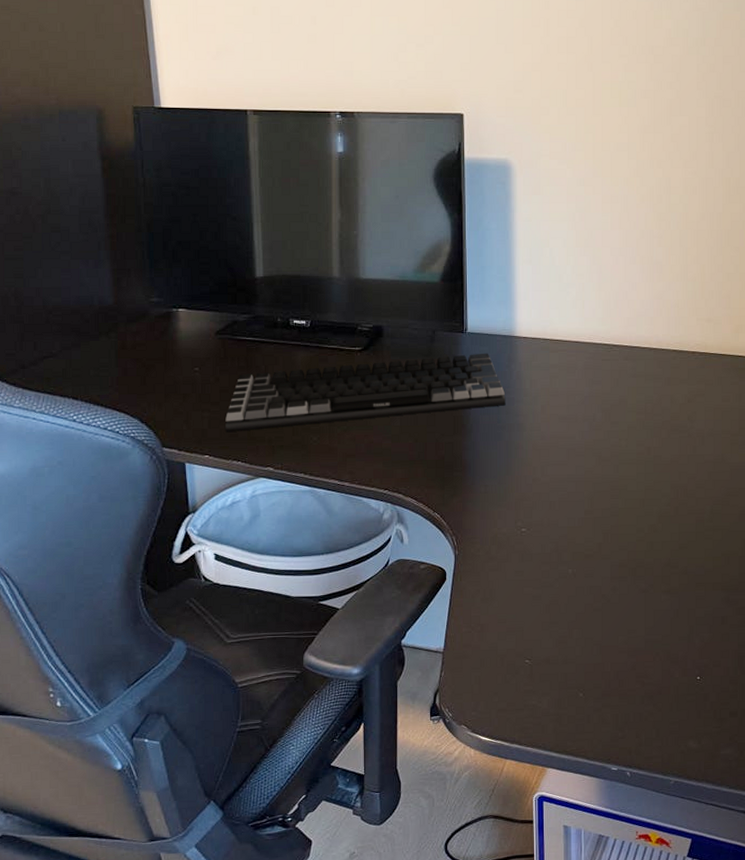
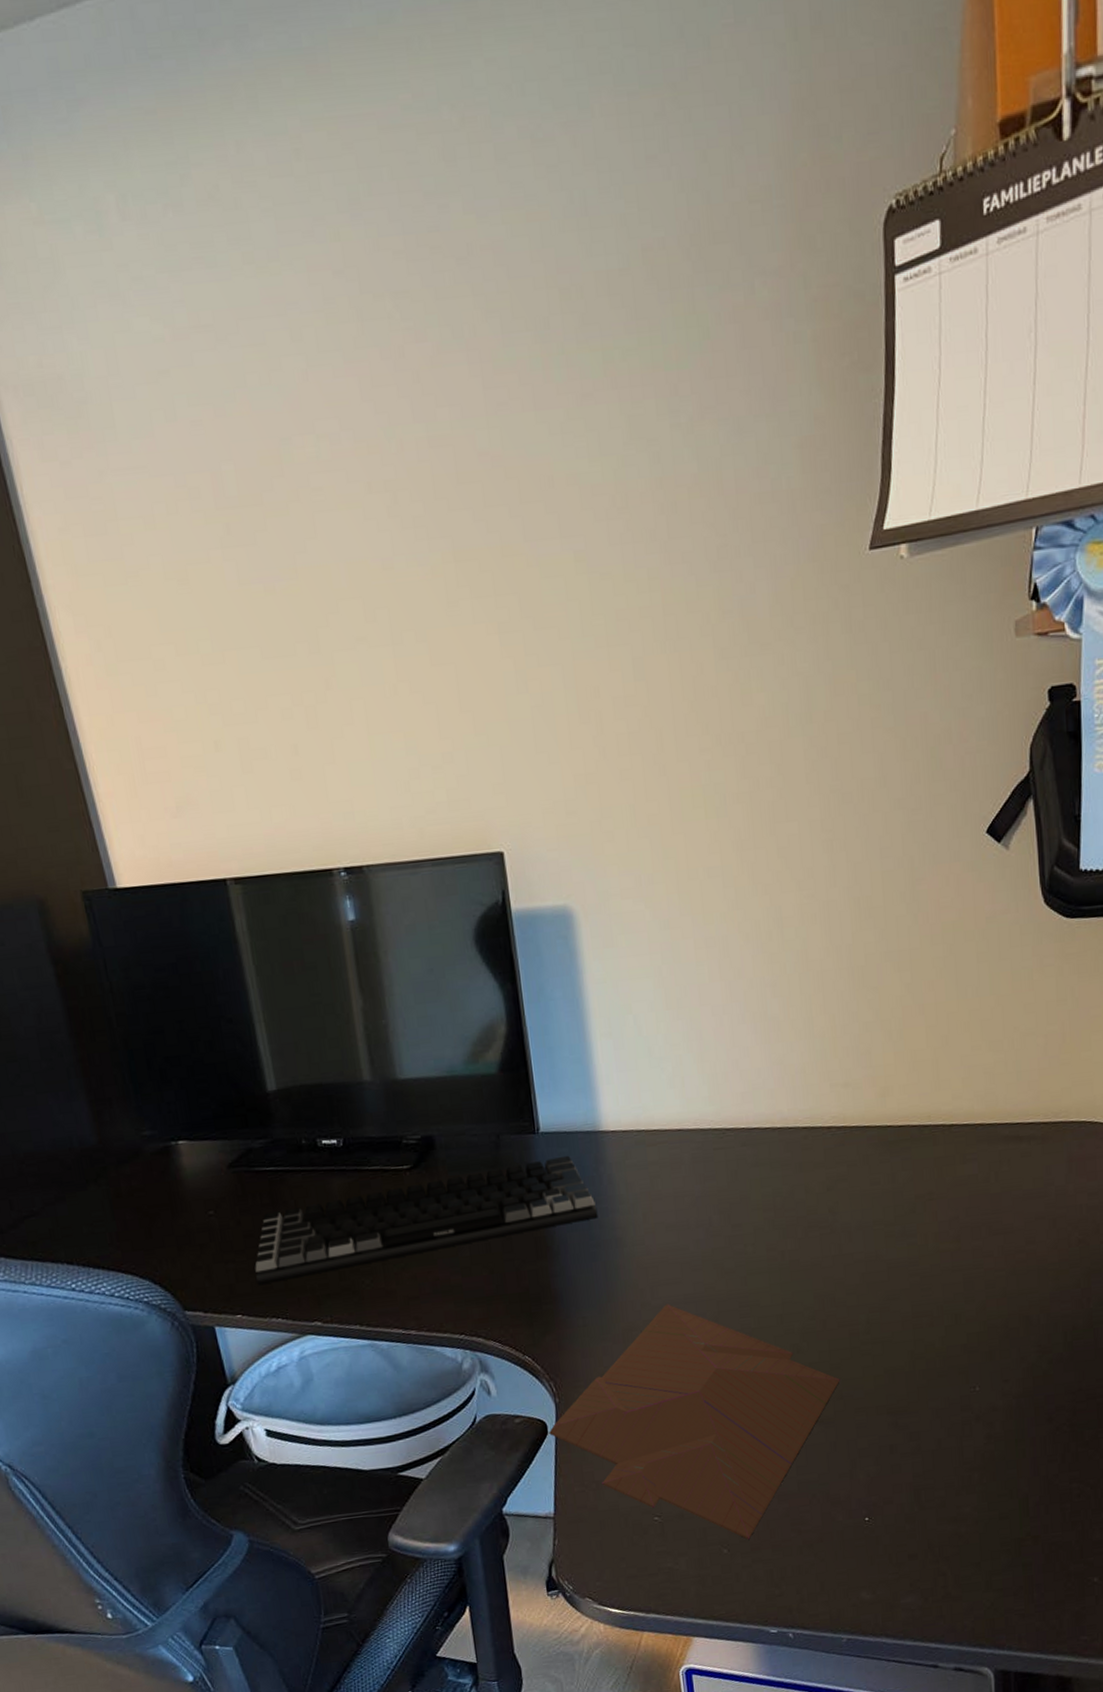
papers: none [447,481,686,686] -> present [549,1304,841,1540]

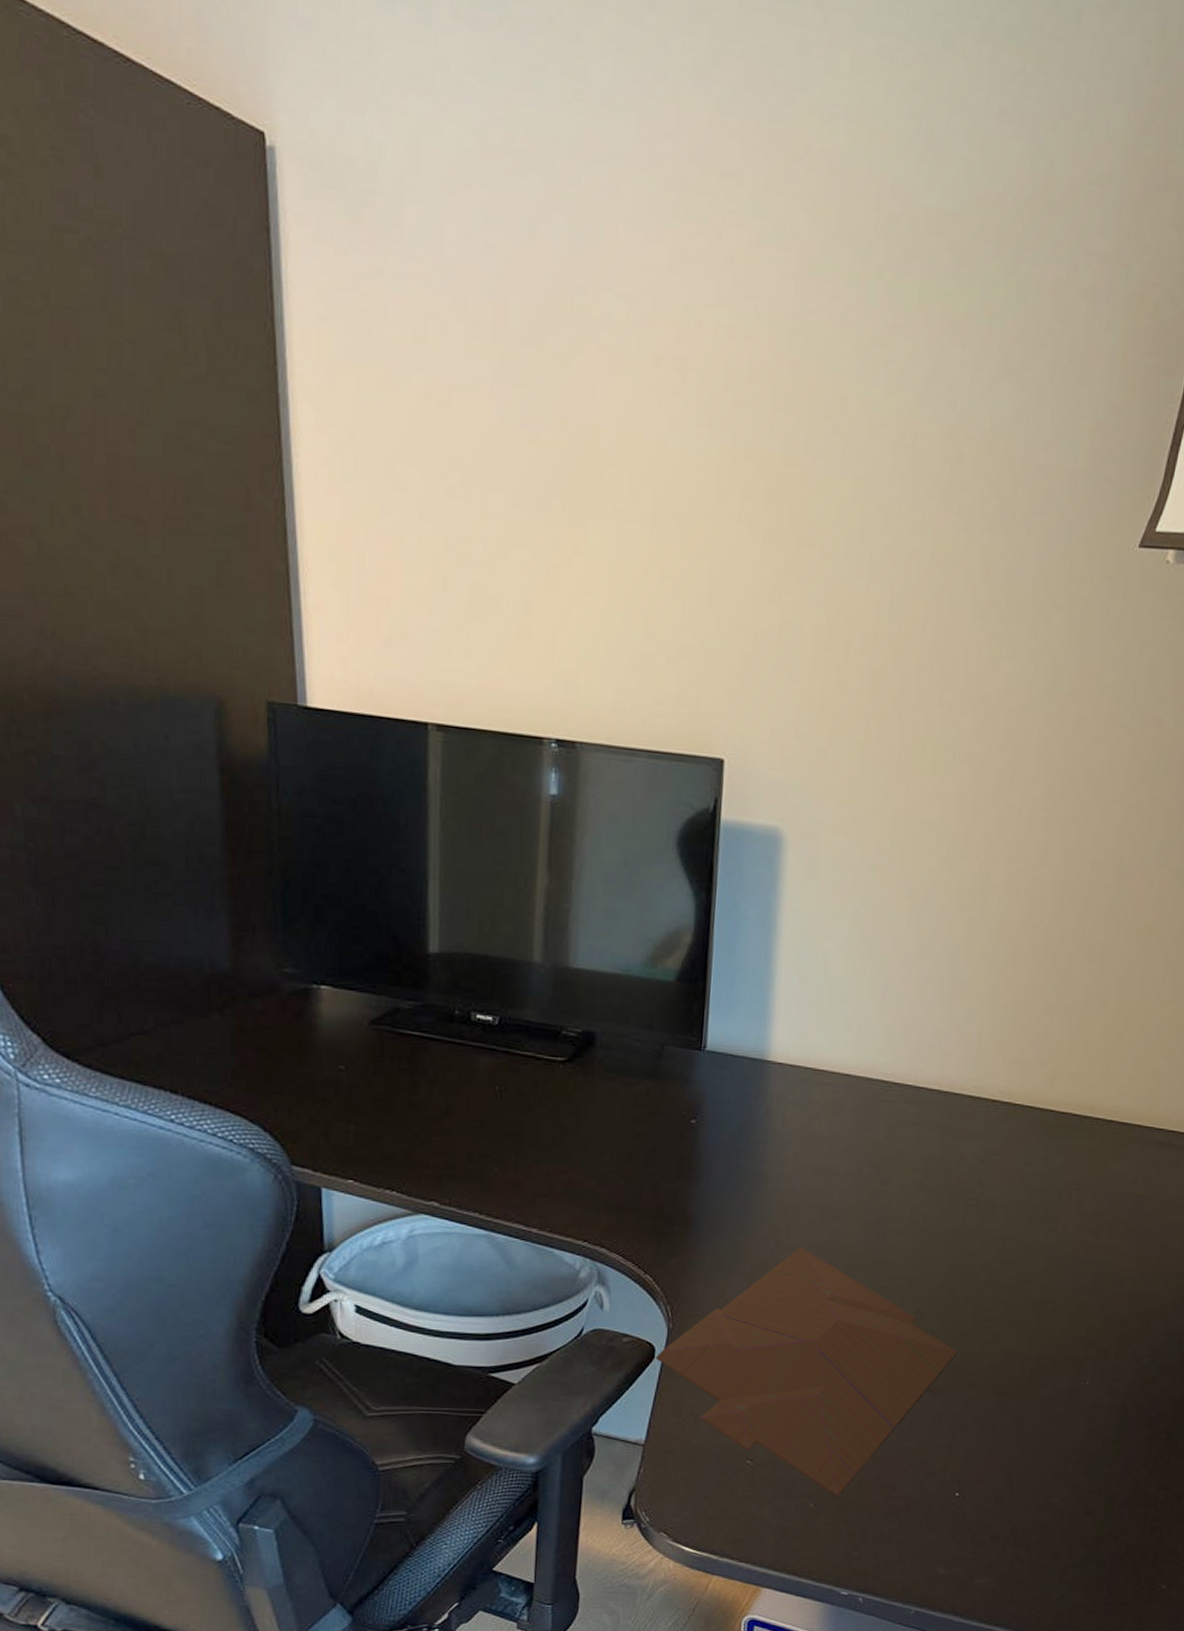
computer keyboard: present [255,1155,598,1286] -> none [377,1078,749,1153]

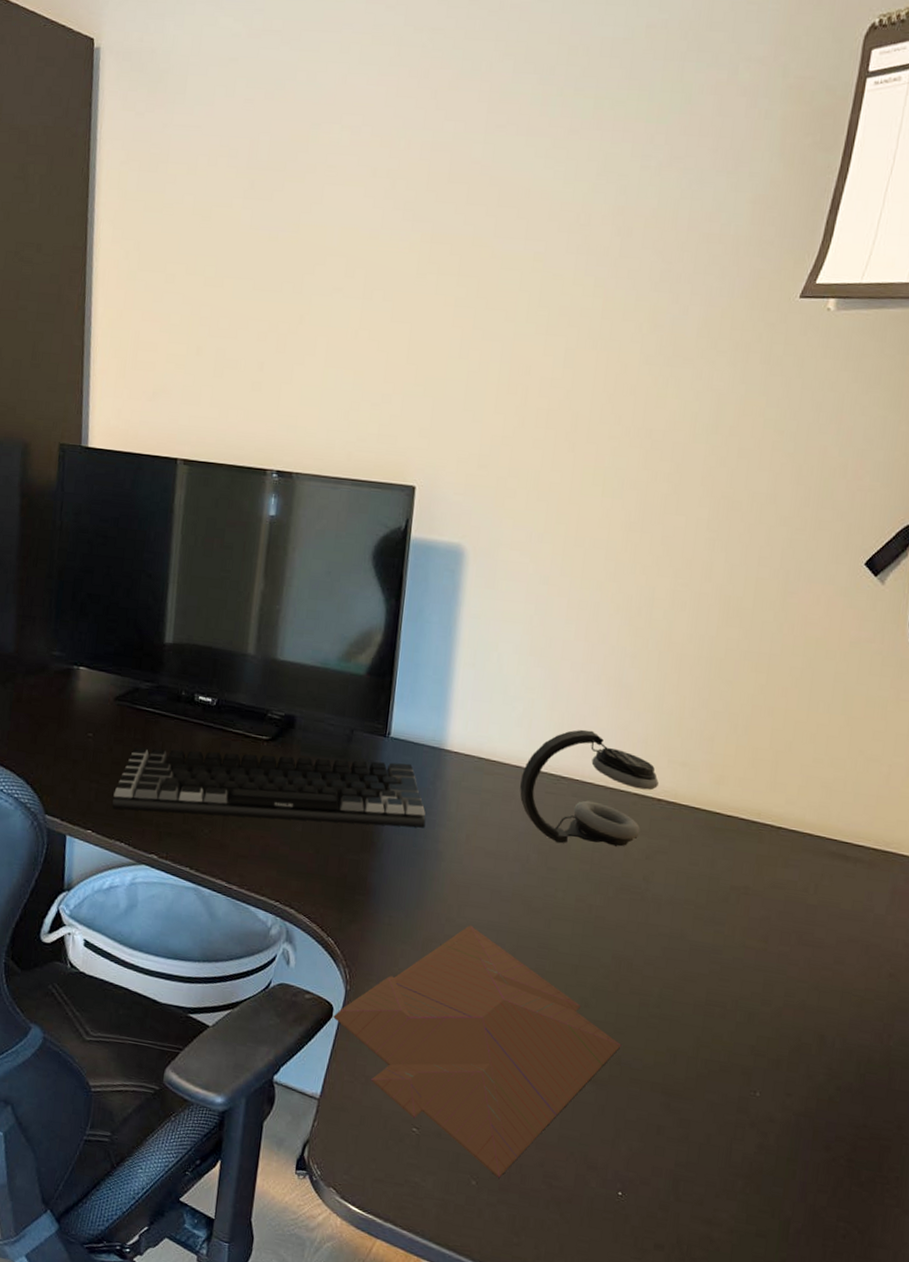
computer keyboard: none [377,1078,749,1153] -> present [112,747,426,828]
headphones: none [850,1031,993,1154] -> present [520,729,659,847]

